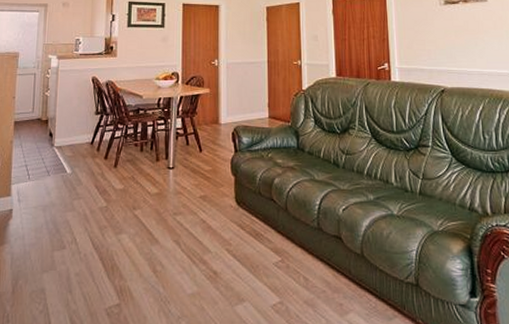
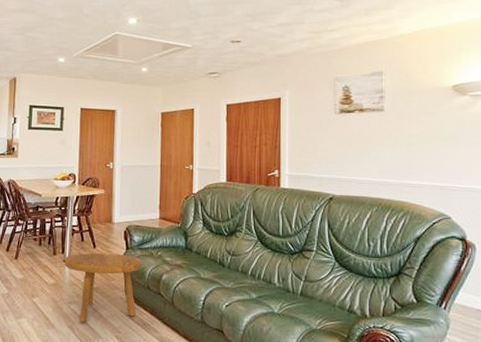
footstool: none [168,157,251,235] -> present [64,253,141,322]

